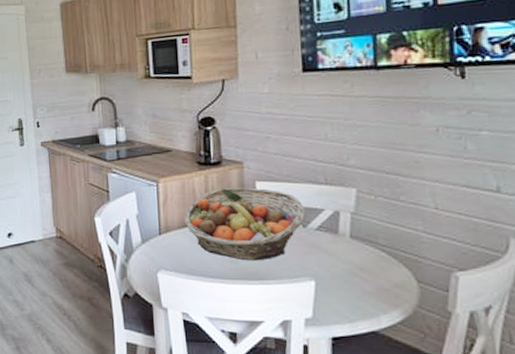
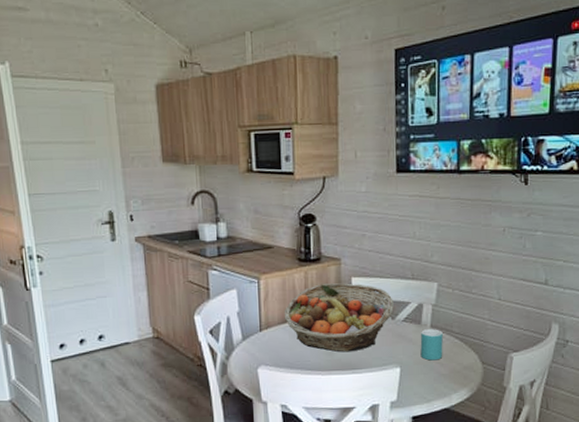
mug: none [338,240,367,275] -> present [420,329,443,361]

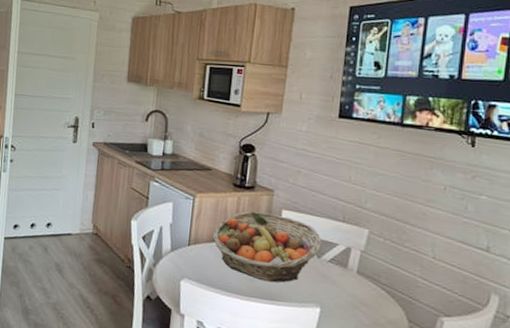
mug: present [420,329,443,361] -> none [343,274,369,309]

